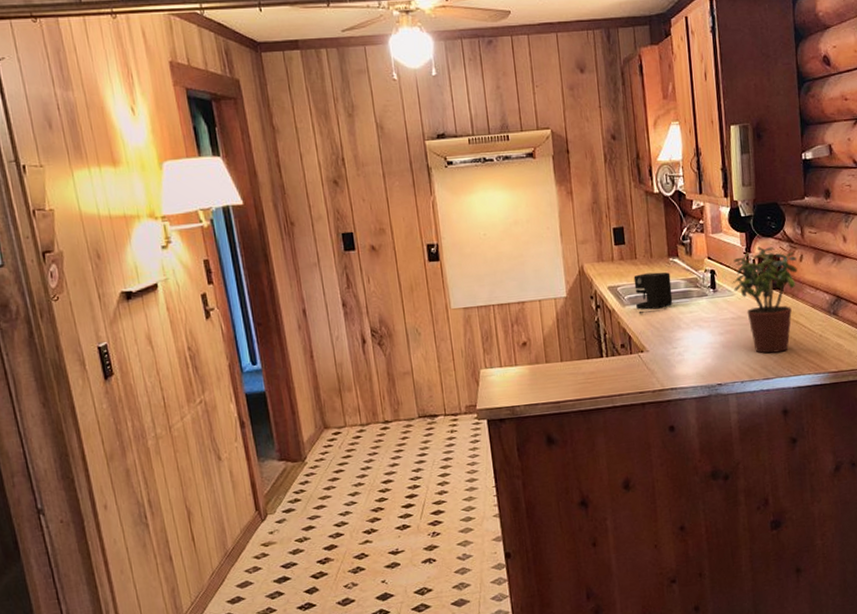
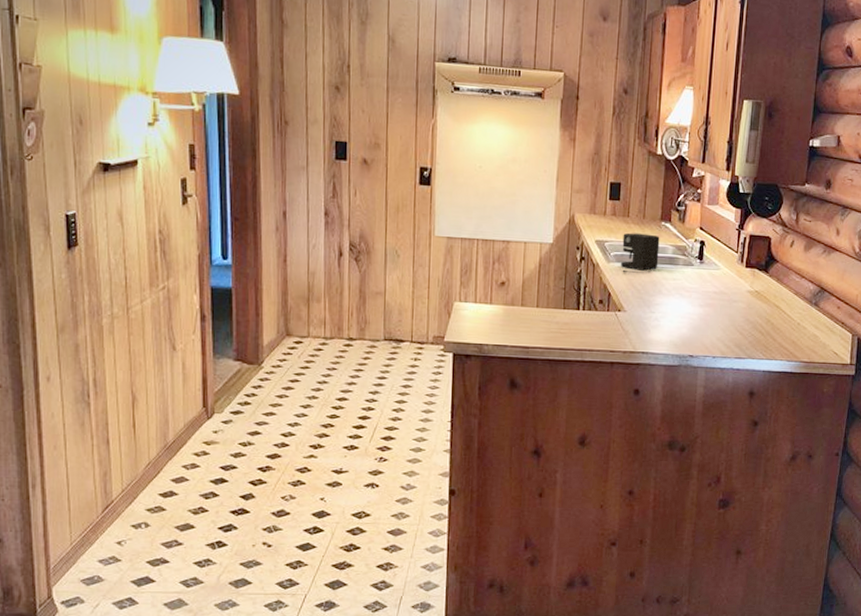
potted plant: present [732,246,798,354] -> none [720,225,787,335]

